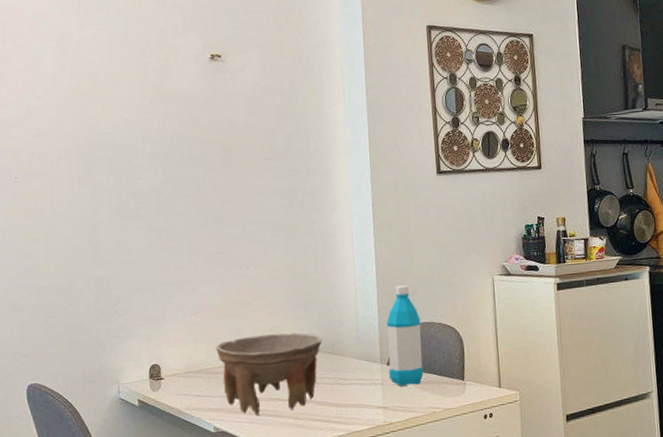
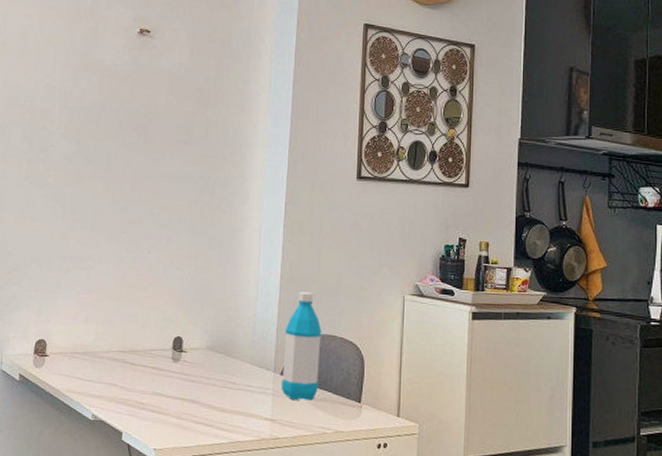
bowl: present [216,332,323,415] -> none [105,323,216,410]

